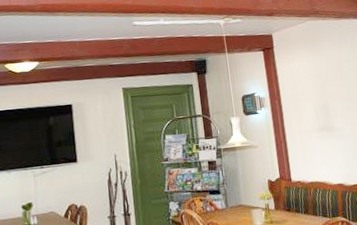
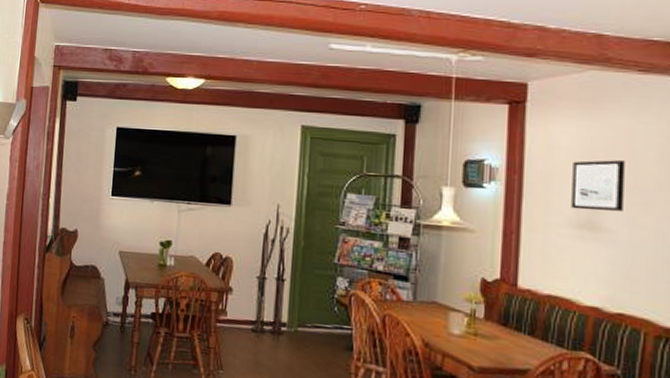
wall art: none [309,80,344,118] -> present [571,160,625,212]

